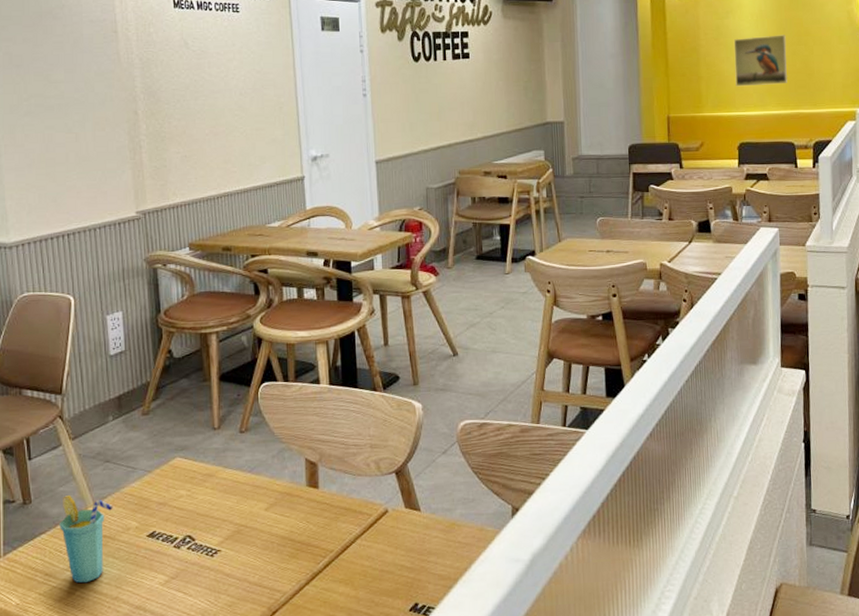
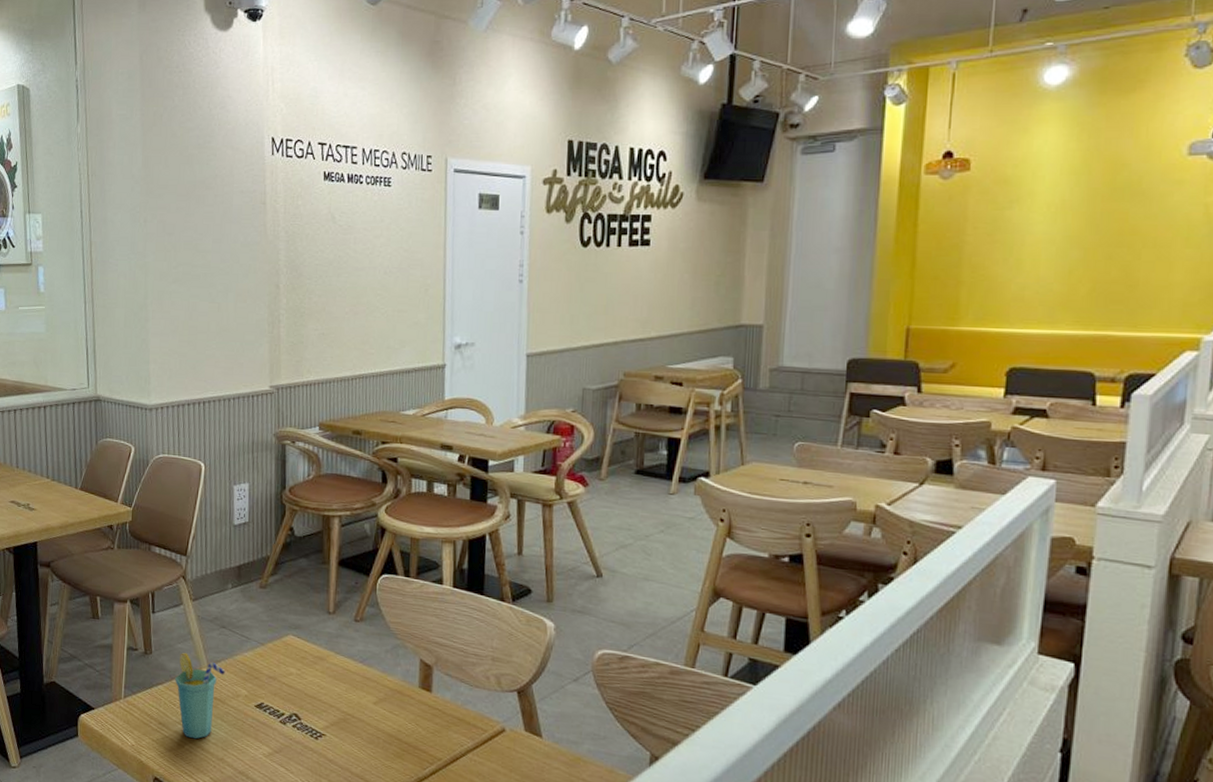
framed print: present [734,35,788,87] -> none [1013,232,1099,297]

